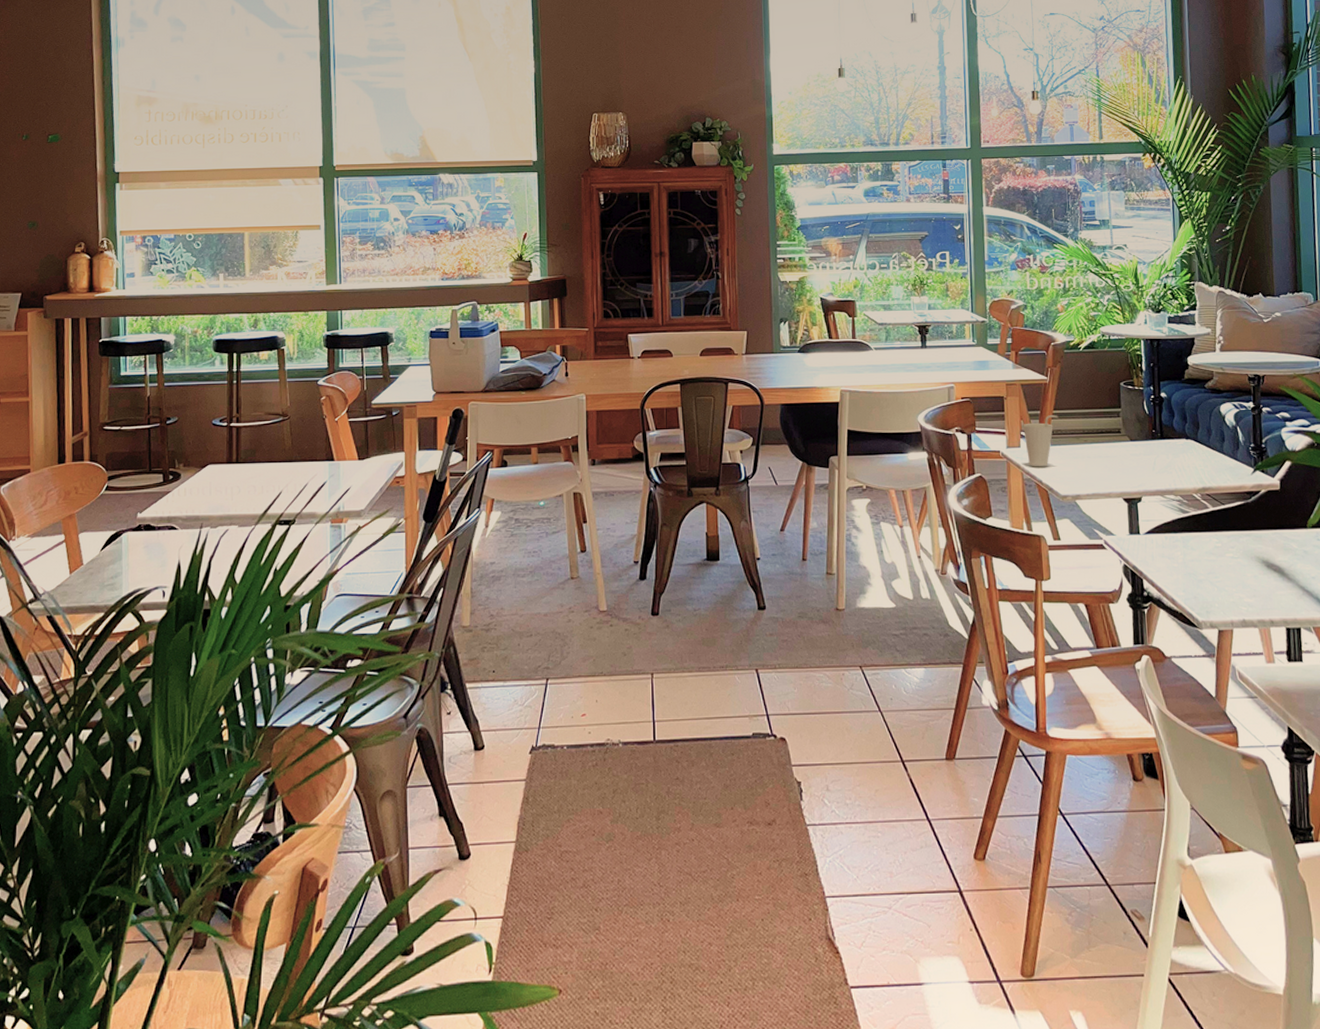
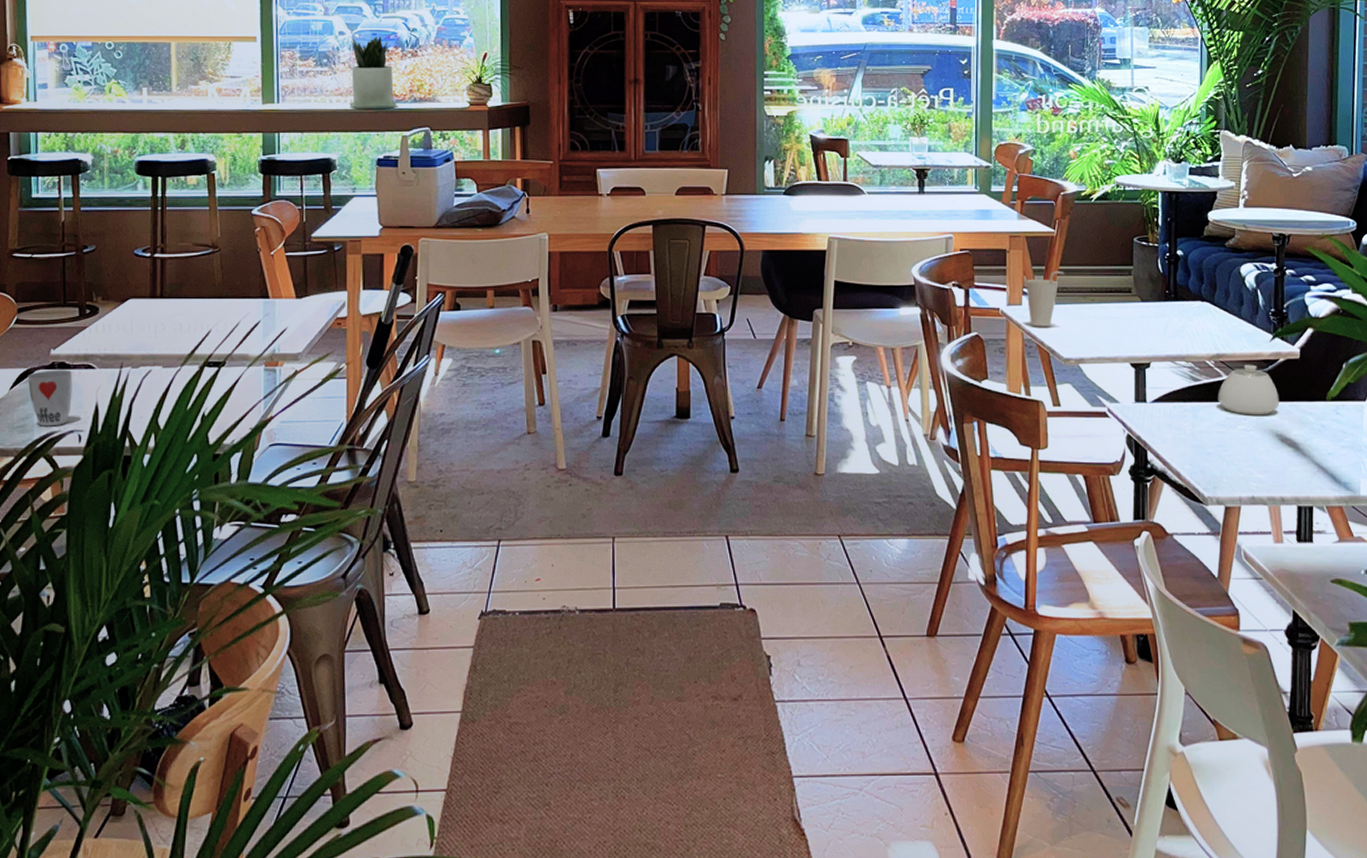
cup: none [116,531,158,584] -> present [27,370,73,427]
planter: none [403,221,447,287] -> present [348,36,397,110]
sugar bowl: none [1206,496,1264,544] -> present [1218,364,1280,415]

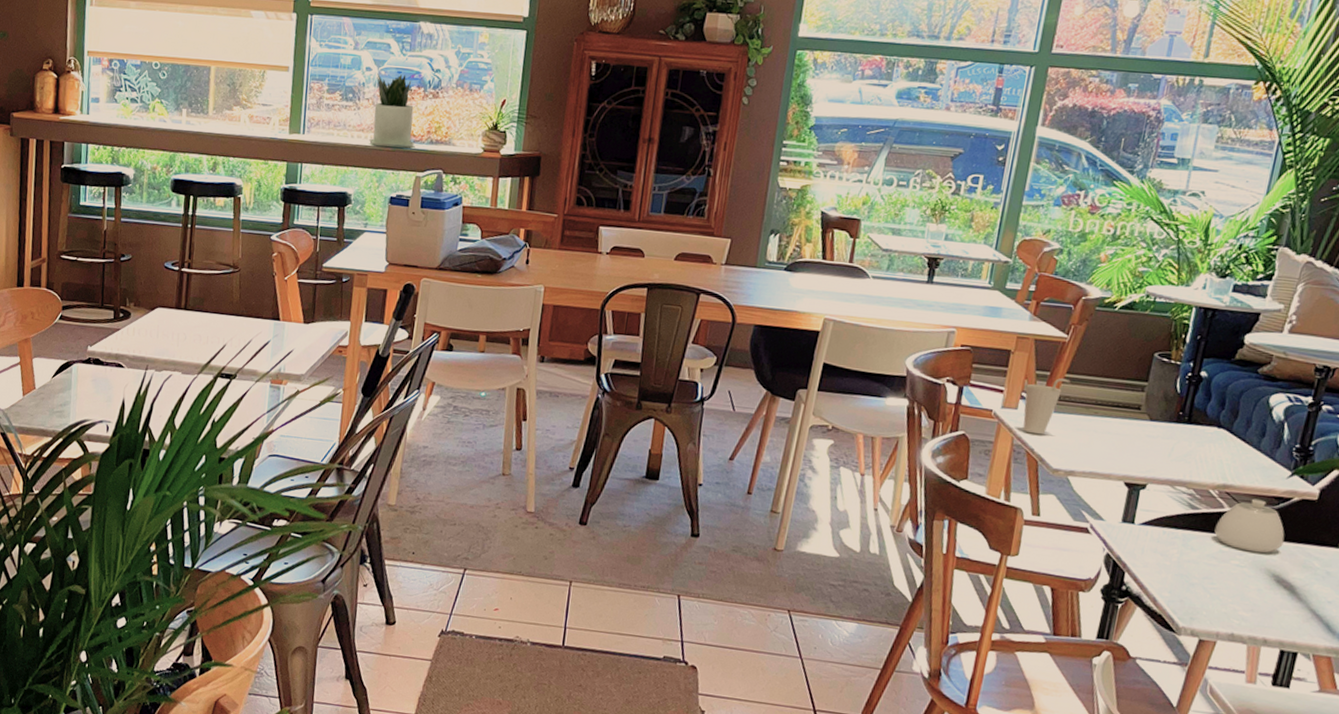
cup: present [27,370,73,427] -> none [67,364,105,415]

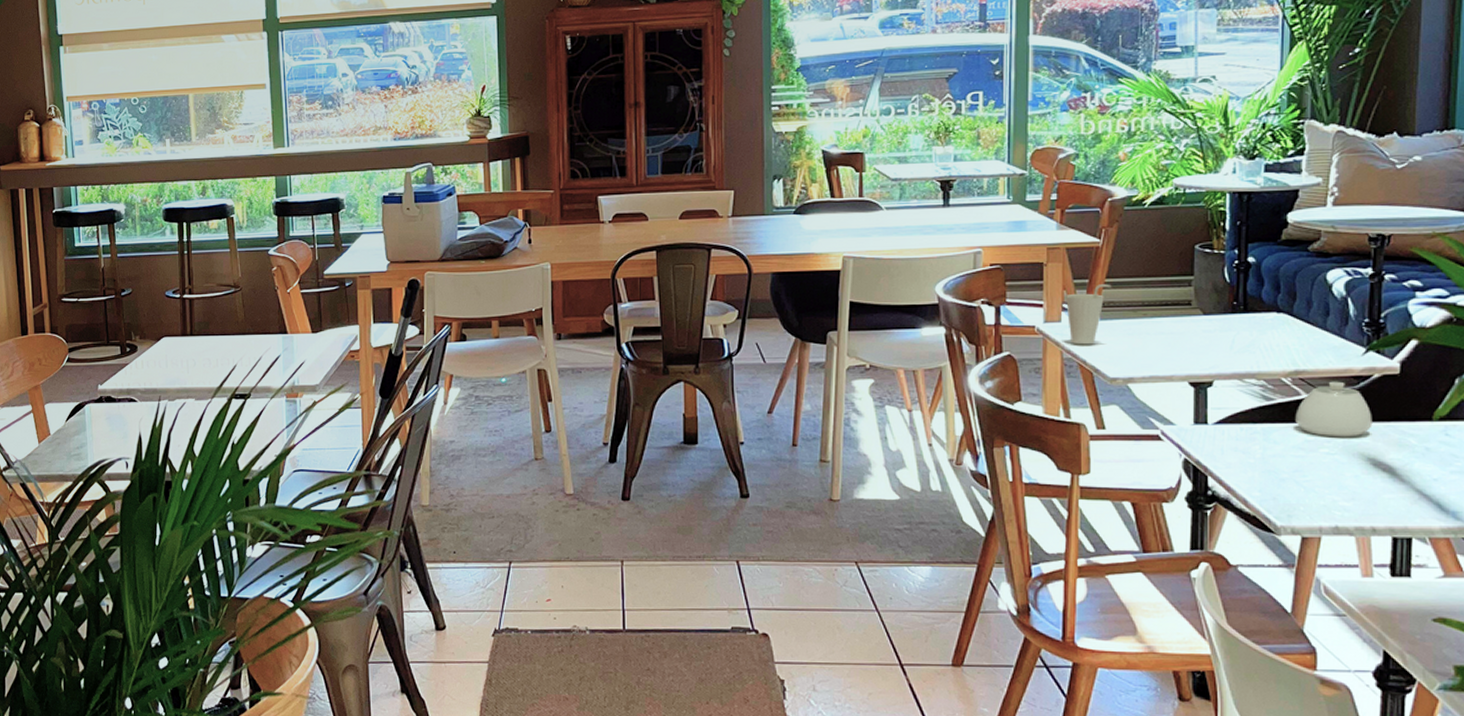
planter: present [368,73,415,149] -> none [353,75,400,149]

